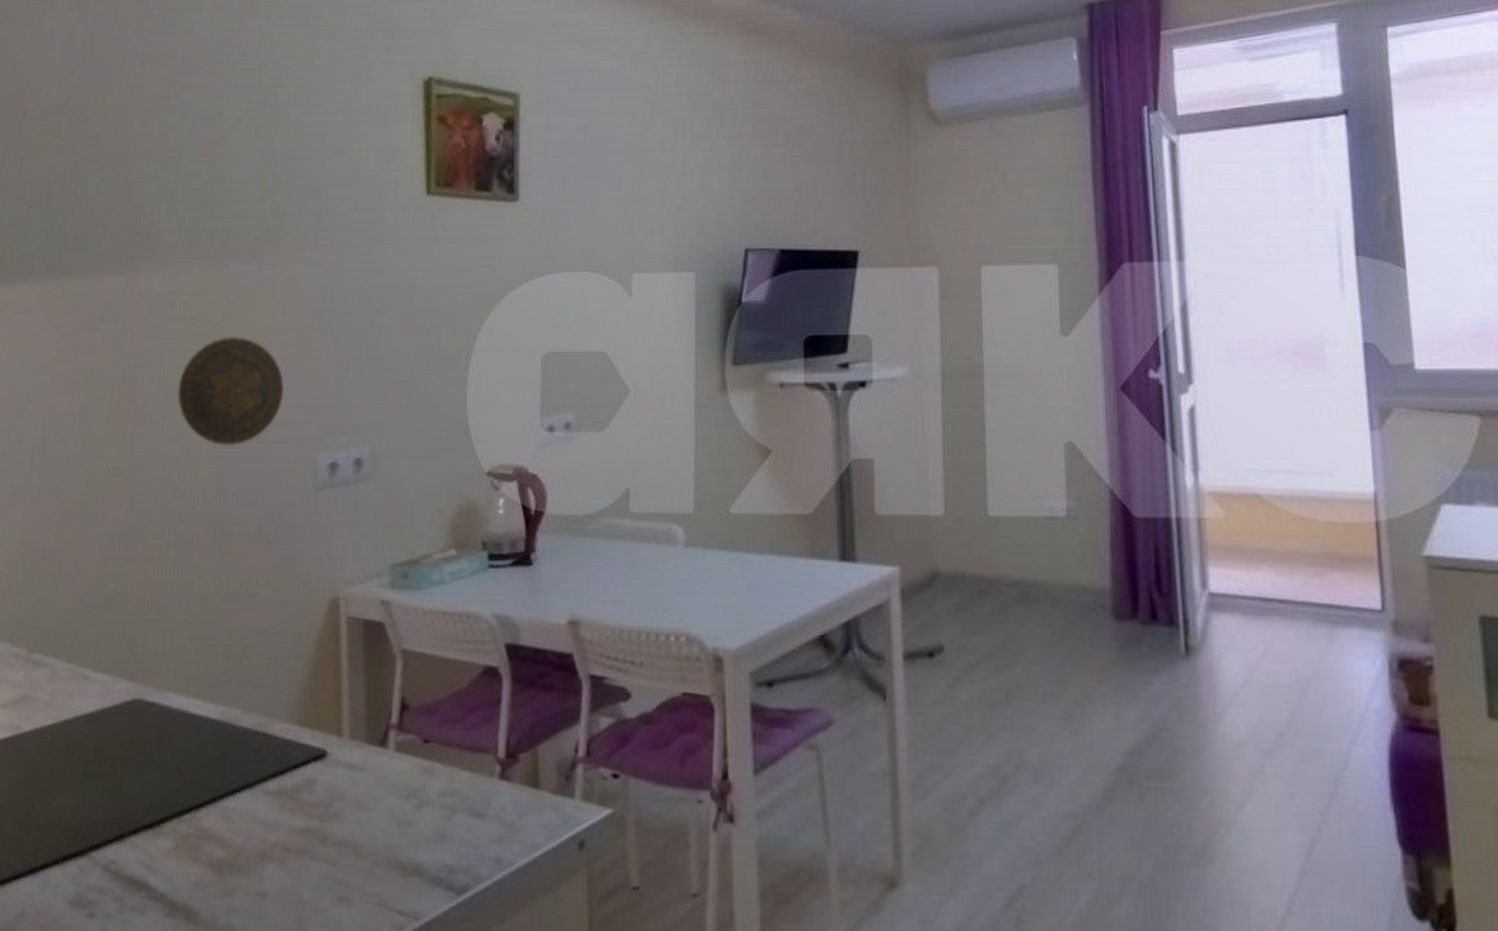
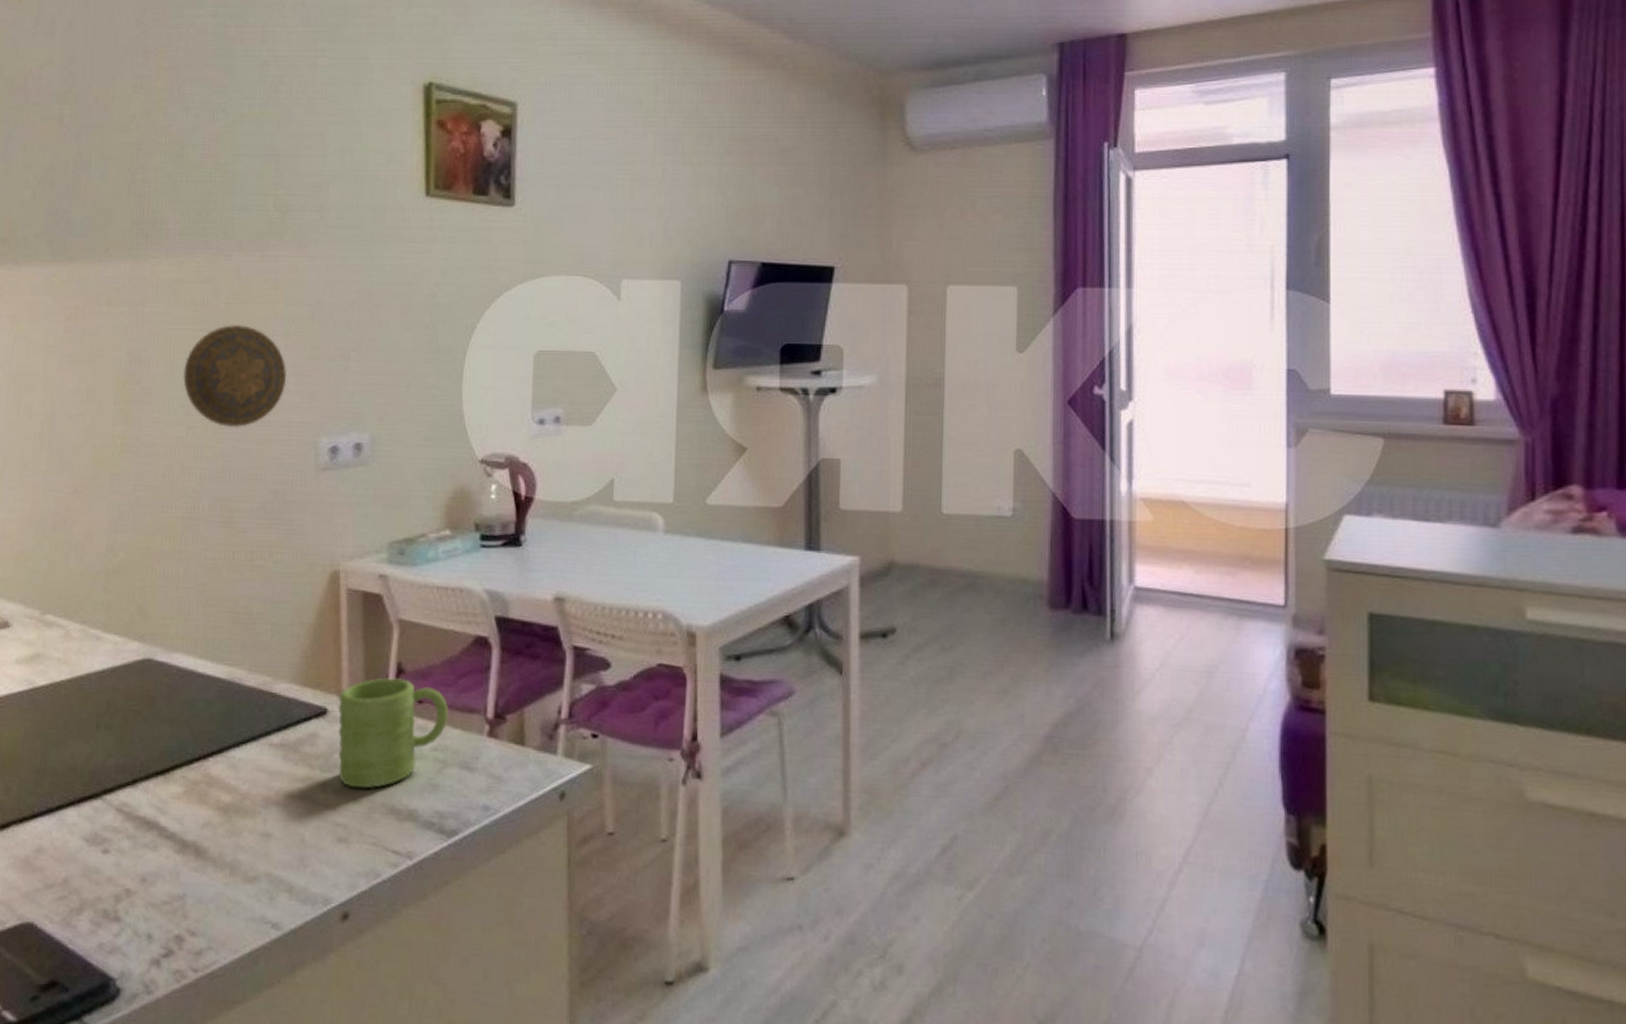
mug: none [338,714,457,841] -> present [338,677,449,789]

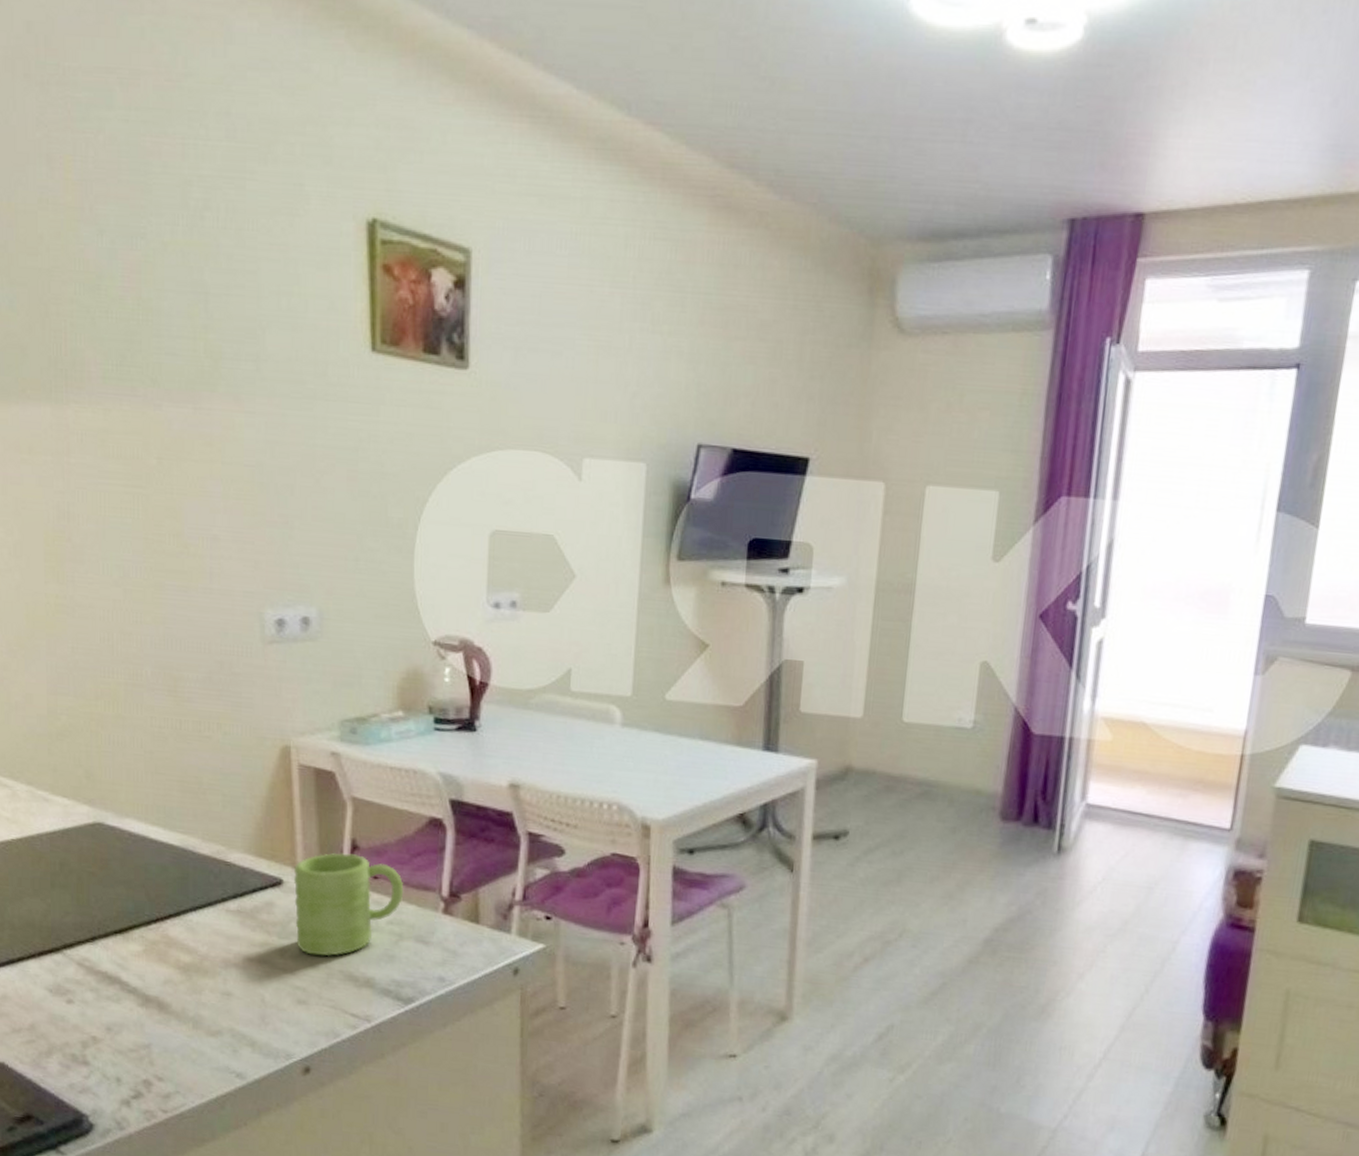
decorative plate: present [183,324,286,428] -> none [116,482,226,594]

